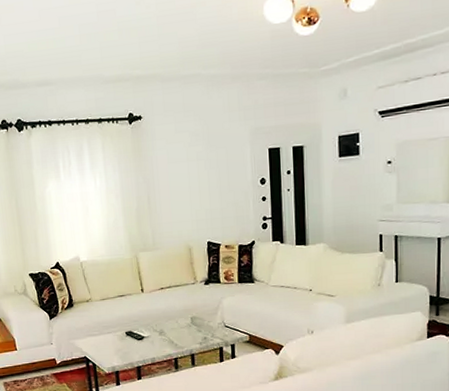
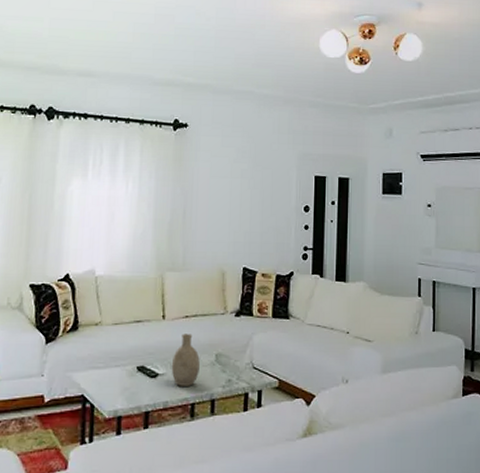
decorative vase: none [153,302,178,345] -> present [171,334,200,386]

